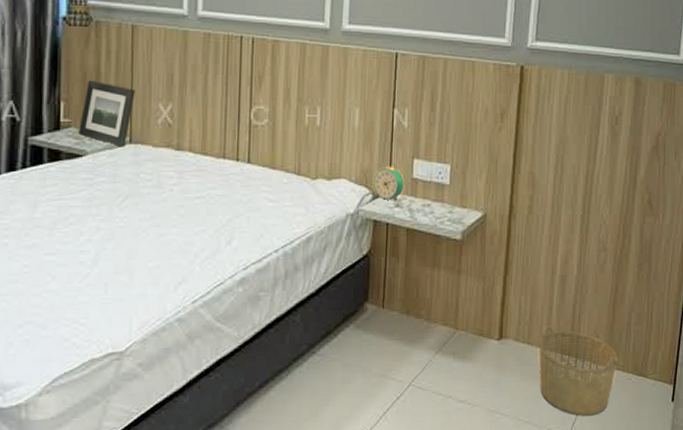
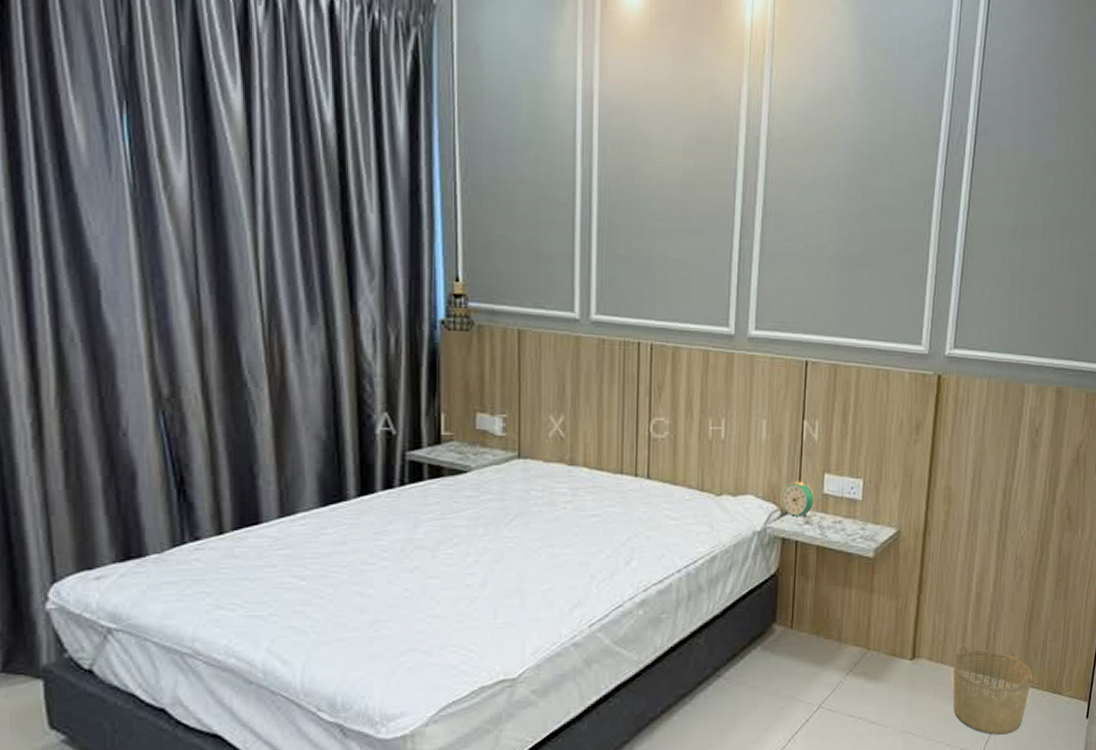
picture frame: present [79,80,135,147] -> none [462,390,523,462]

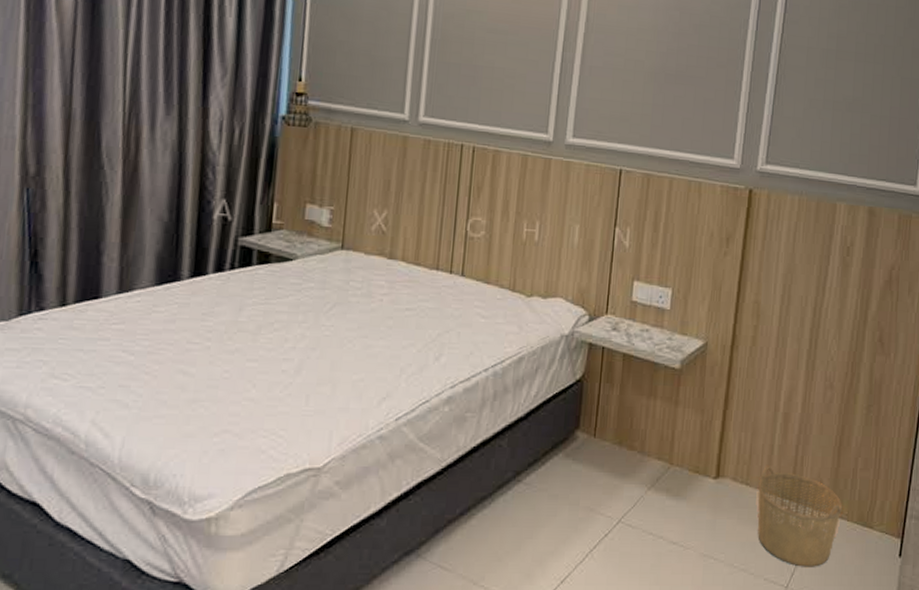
alarm clock: present [781,481,814,519] -> none [590,287,623,325]

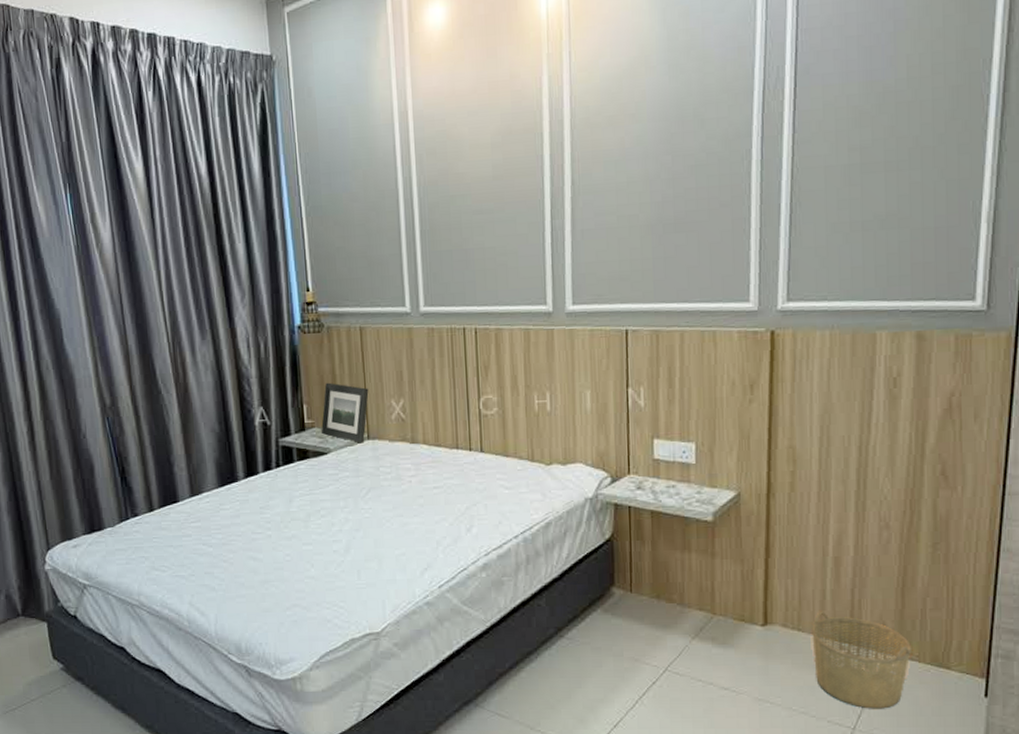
picture frame: none [290,182,351,253] -> present [321,382,369,443]

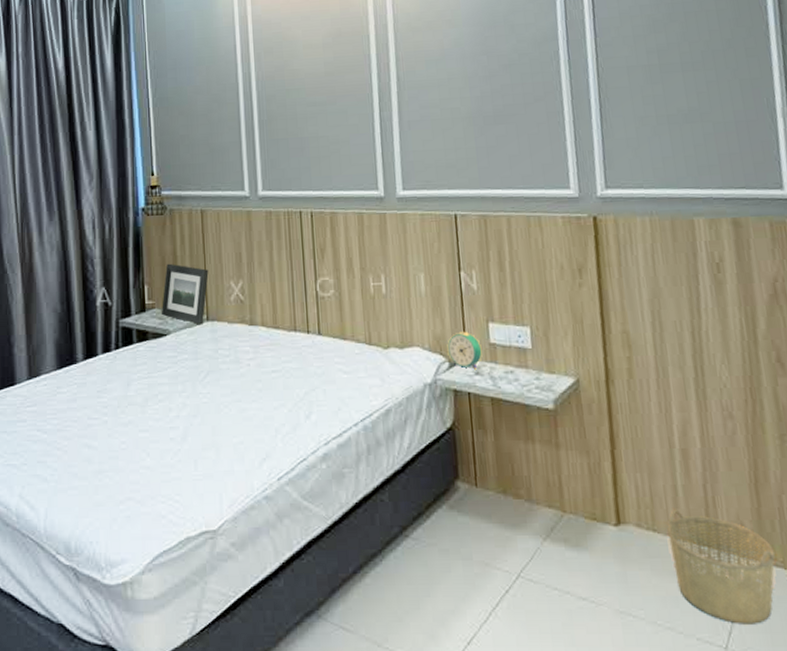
alarm clock: none [610,447,645,485] -> present [447,331,482,370]

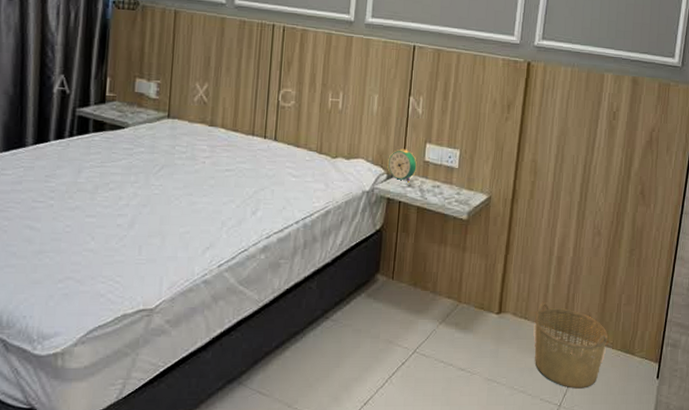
picture frame: present [162,263,209,325] -> none [122,59,175,121]

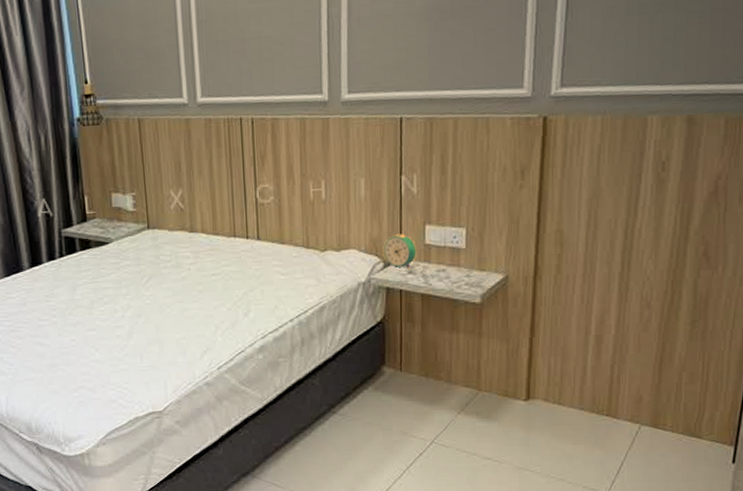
basket: present [534,302,608,389] -> none [572,386,665,475]

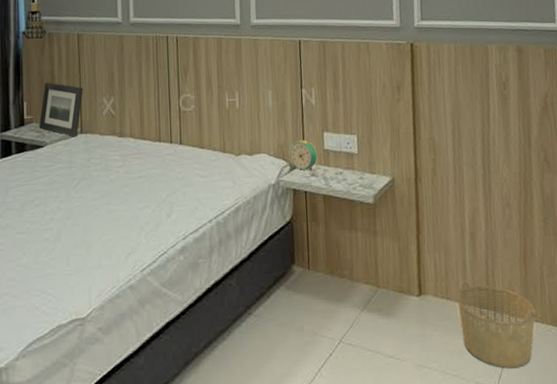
picture frame: none [103,174,148,233] -> present [39,82,83,137]
basket: none [572,386,665,475] -> present [457,280,536,369]

